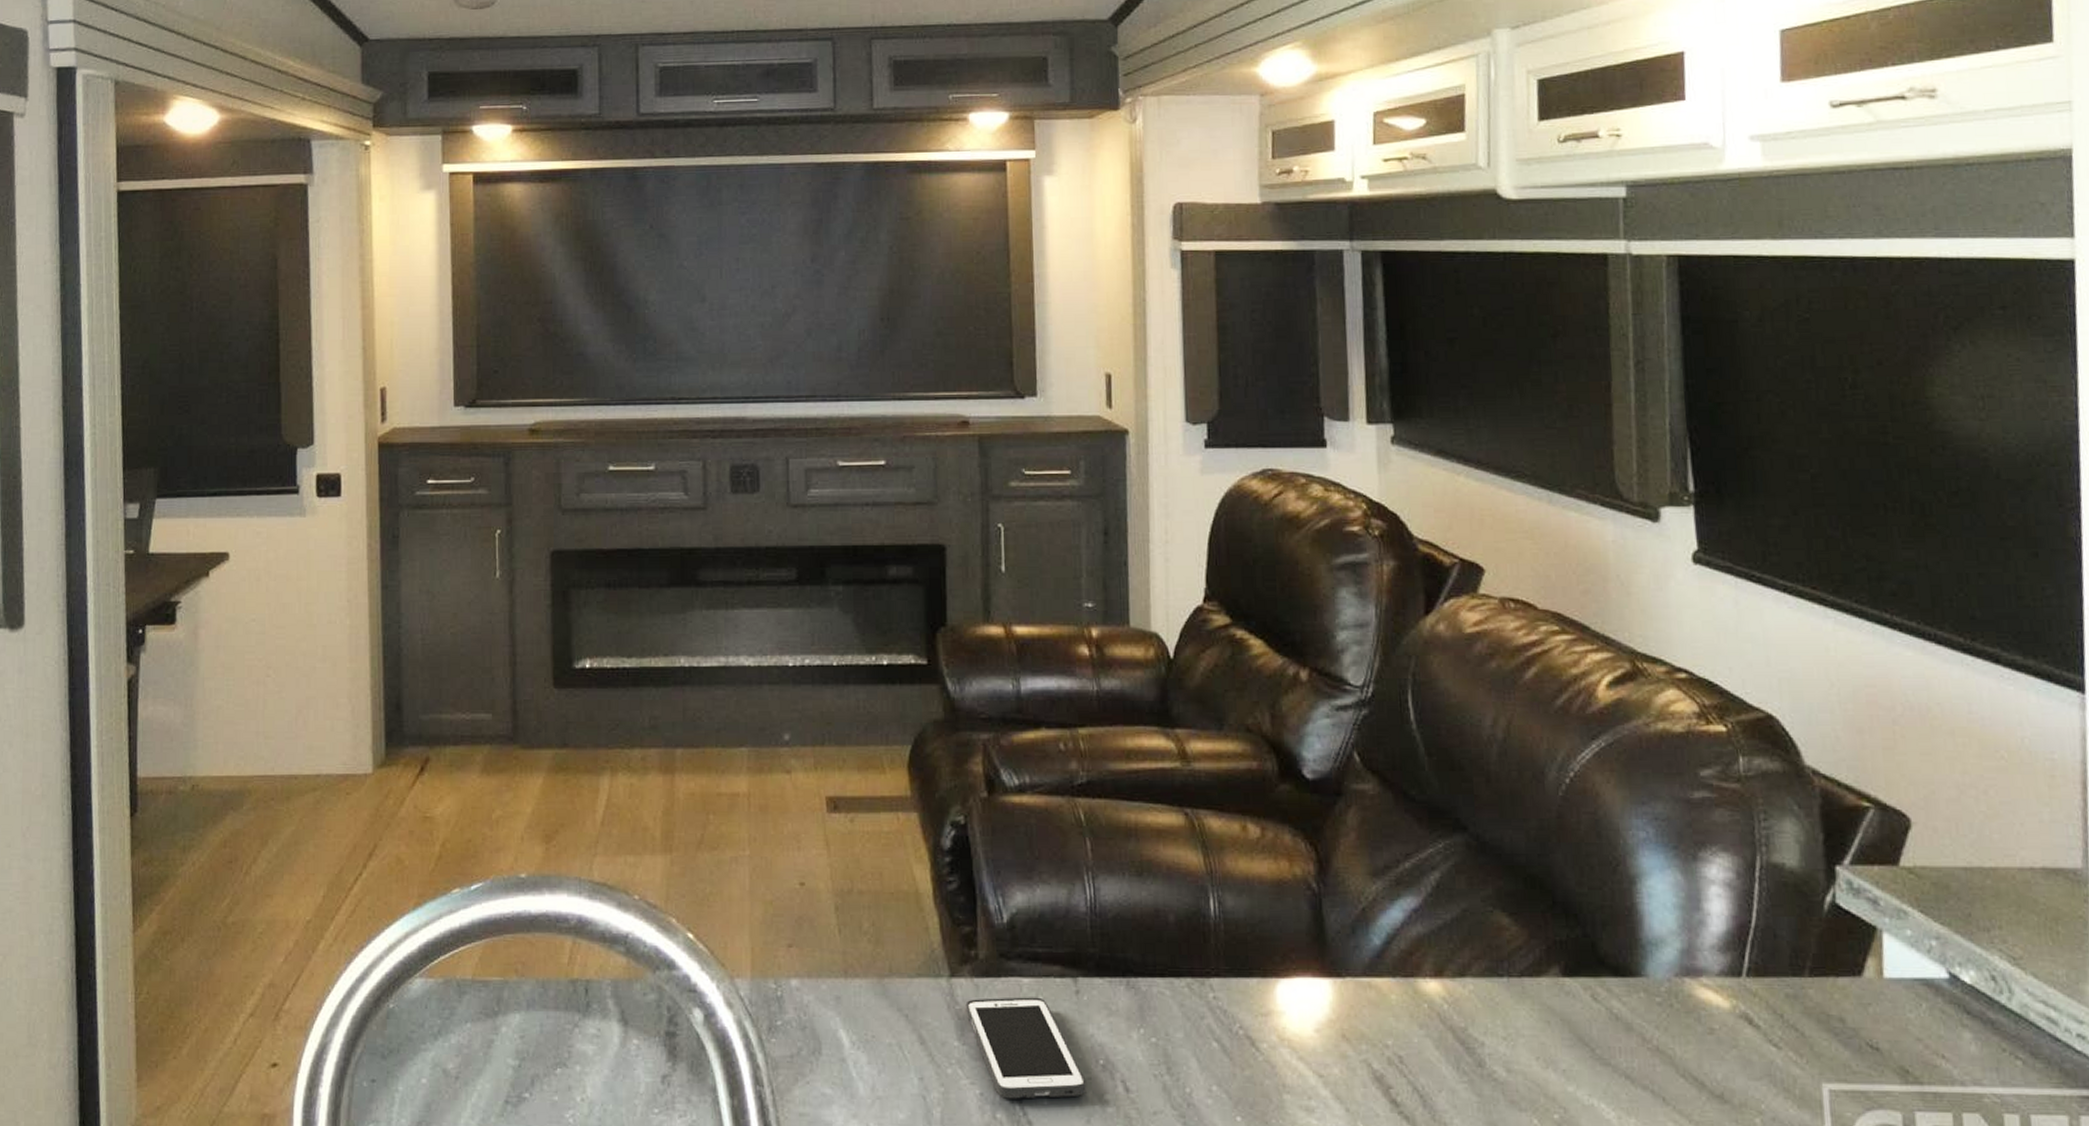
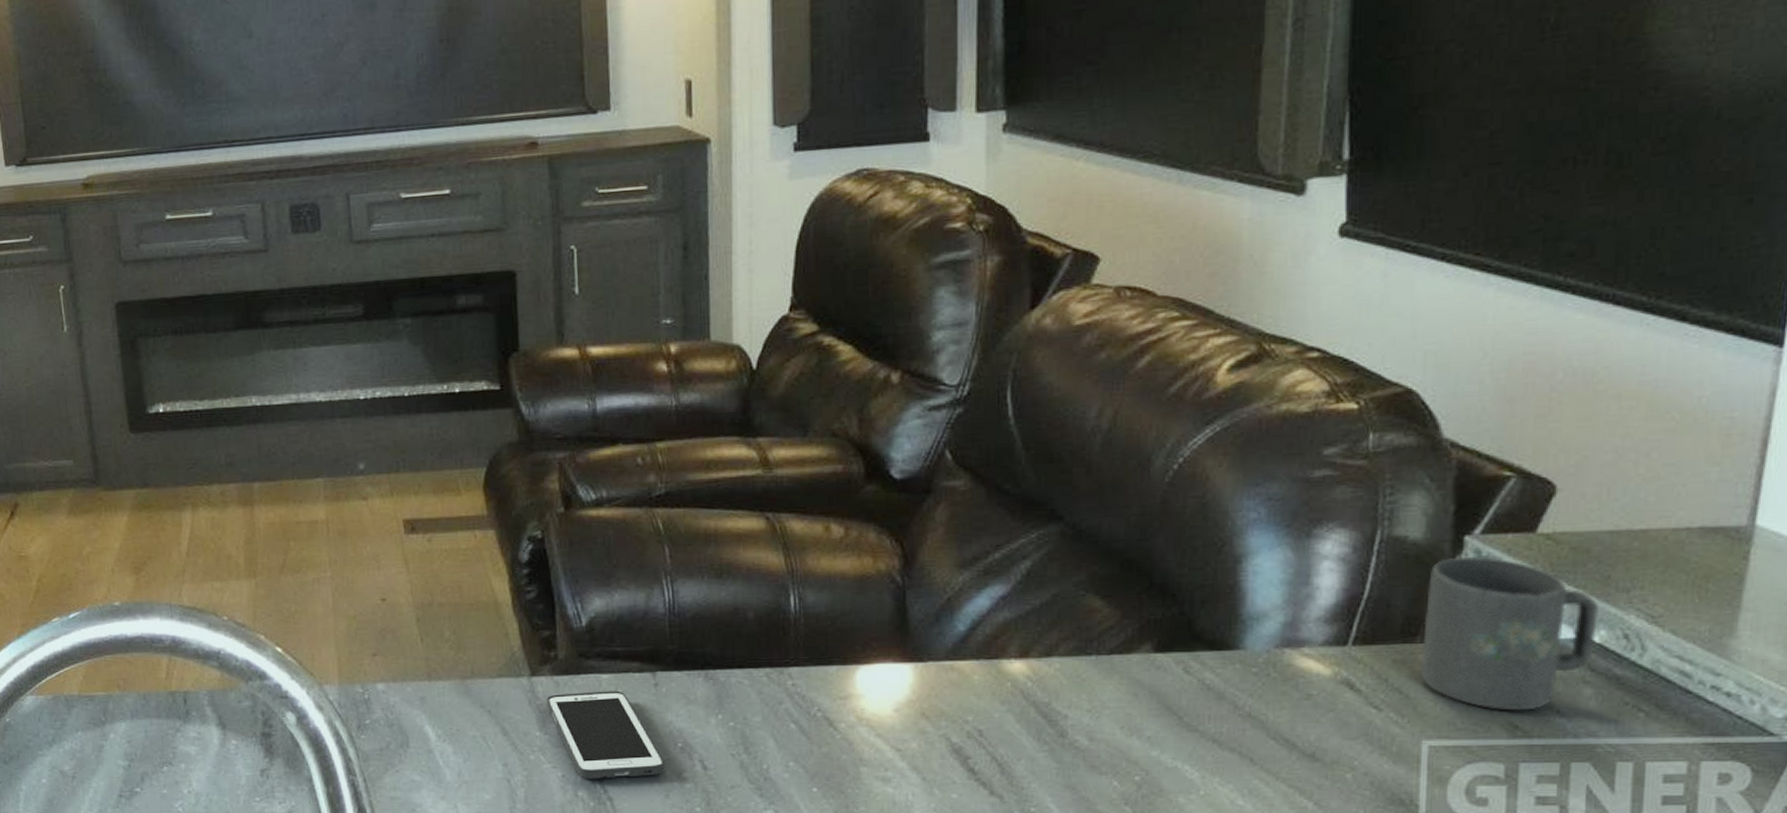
mug: none [1809,887,1967,1055] -> present [1420,556,1600,711]

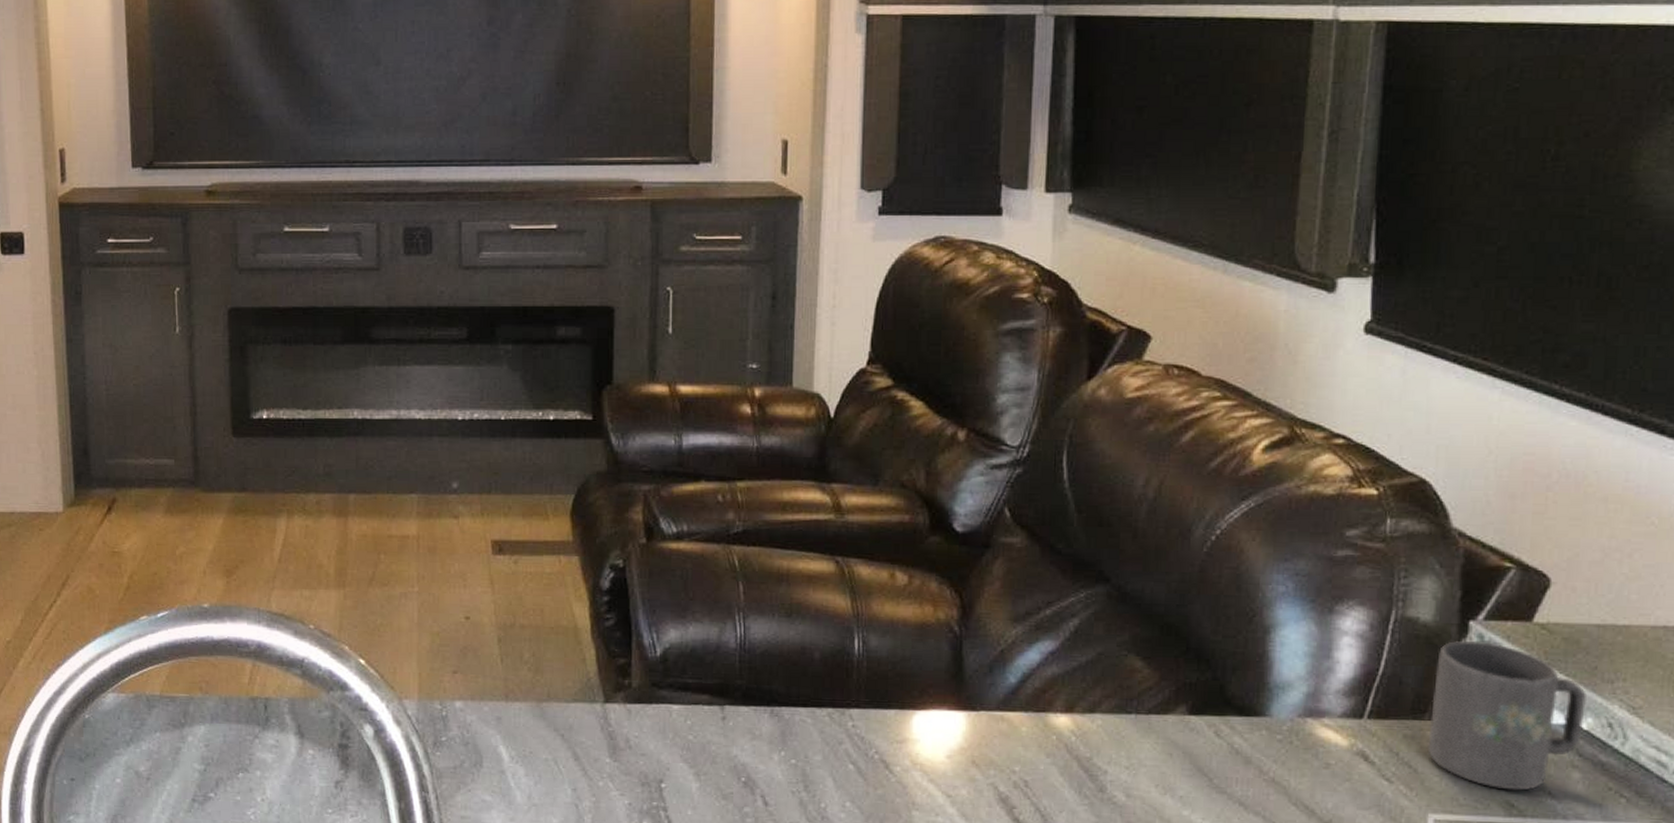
cell phone: present [546,691,665,779] -> none [618,721,728,809]

